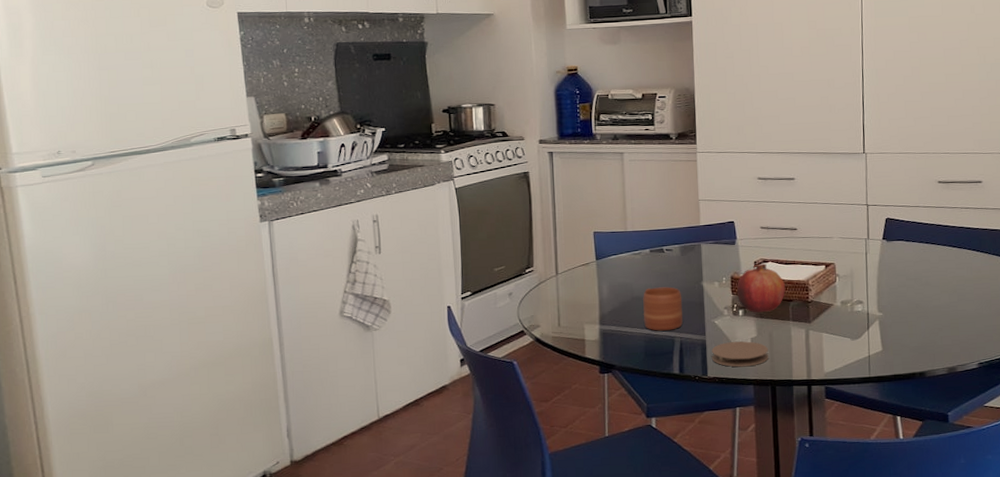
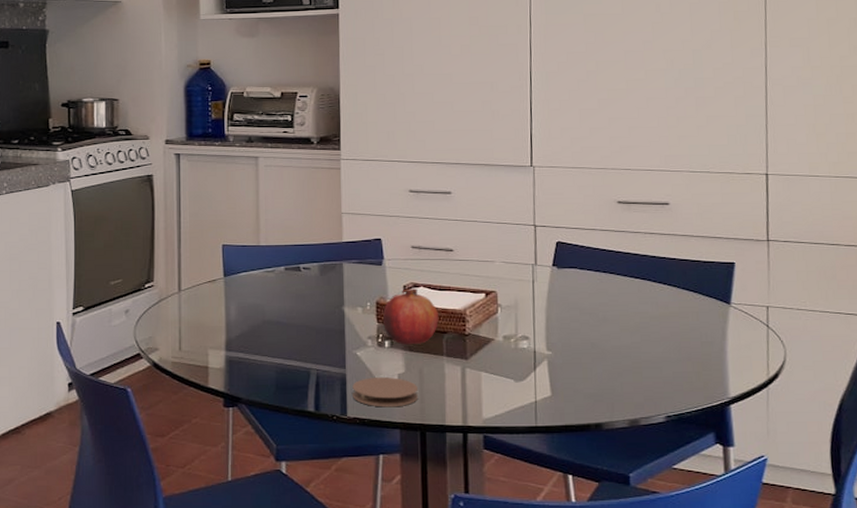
mug: present [642,287,683,331] -> none [275,310,321,361]

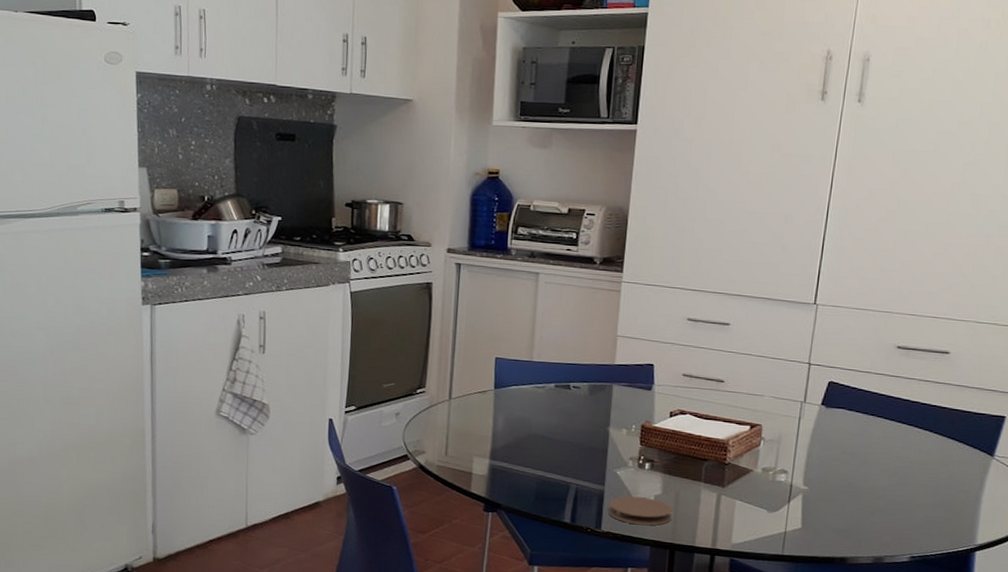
fruit: present [383,288,438,345] -> none [646,415,701,469]

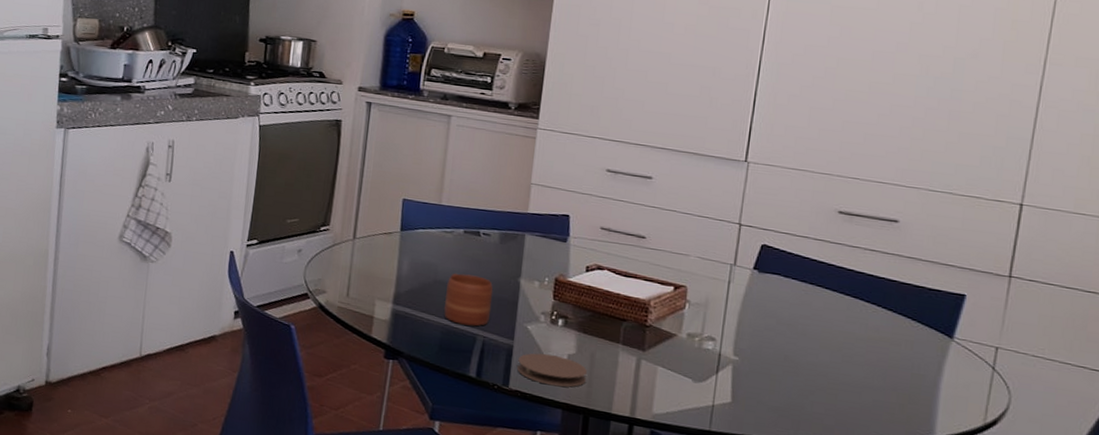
mug: none [538,426,585,475] -> present [443,273,494,326]

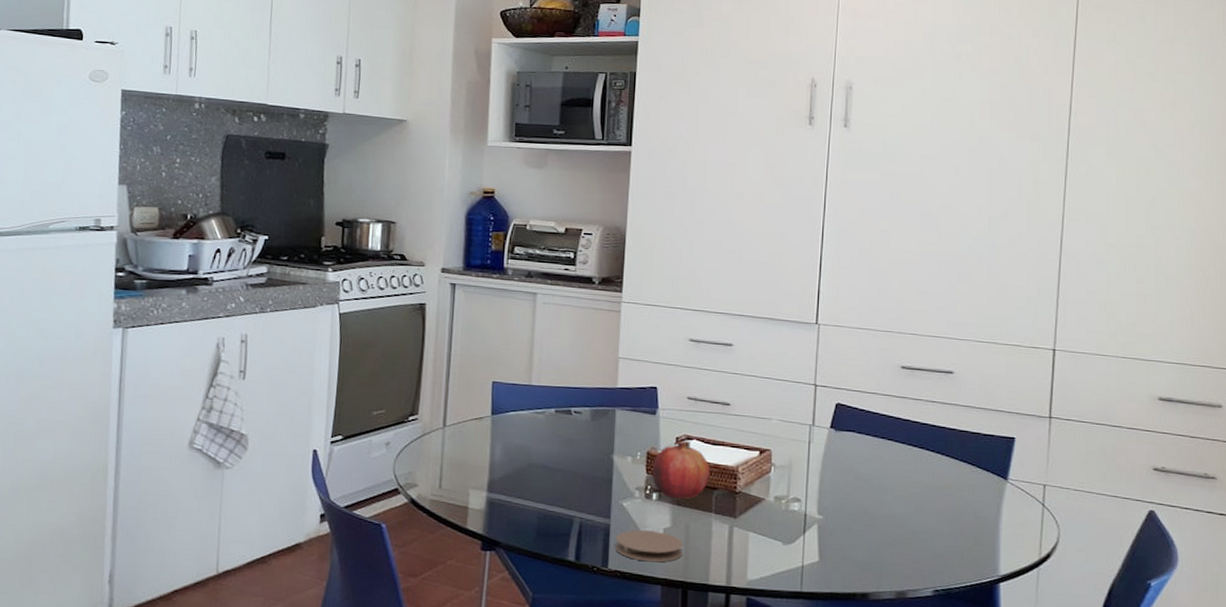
mug: present [443,273,494,326] -> none [539,454,588,508]
fruit: none [559,269,620,328] -> present [653,440,710,499]

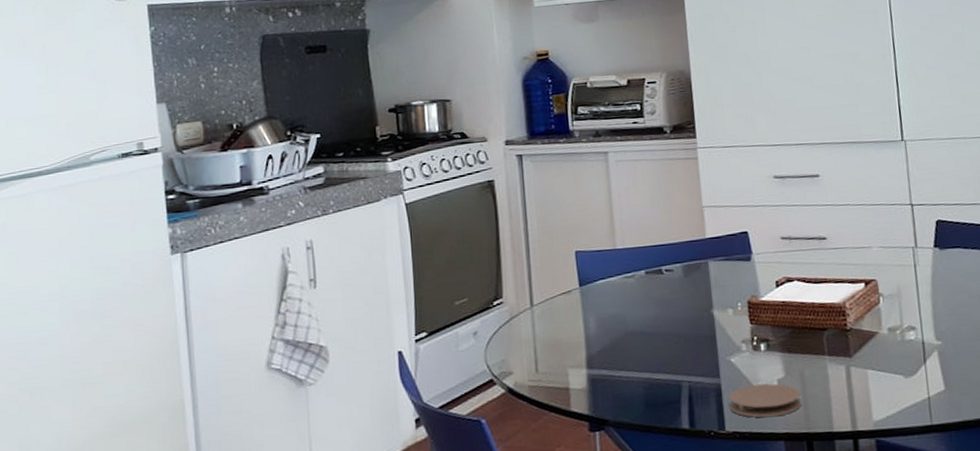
fruit: present [653,440,710,499] -> none [756,283,817,347]

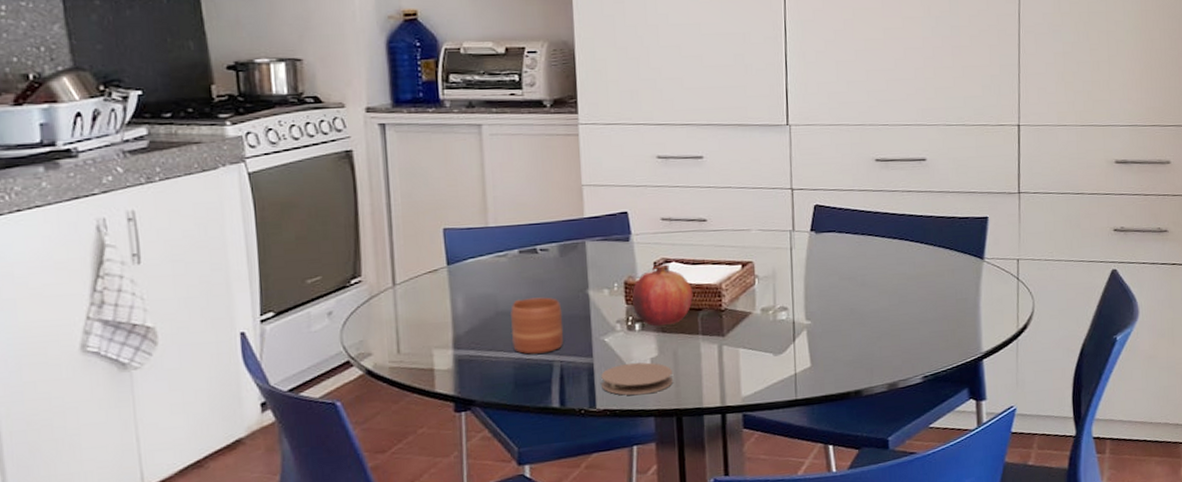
mug: none [639,317,691,374] -> present [510,297,564,354]
fruit: none [756,283,817,347] -> present [632,264,693,327]

